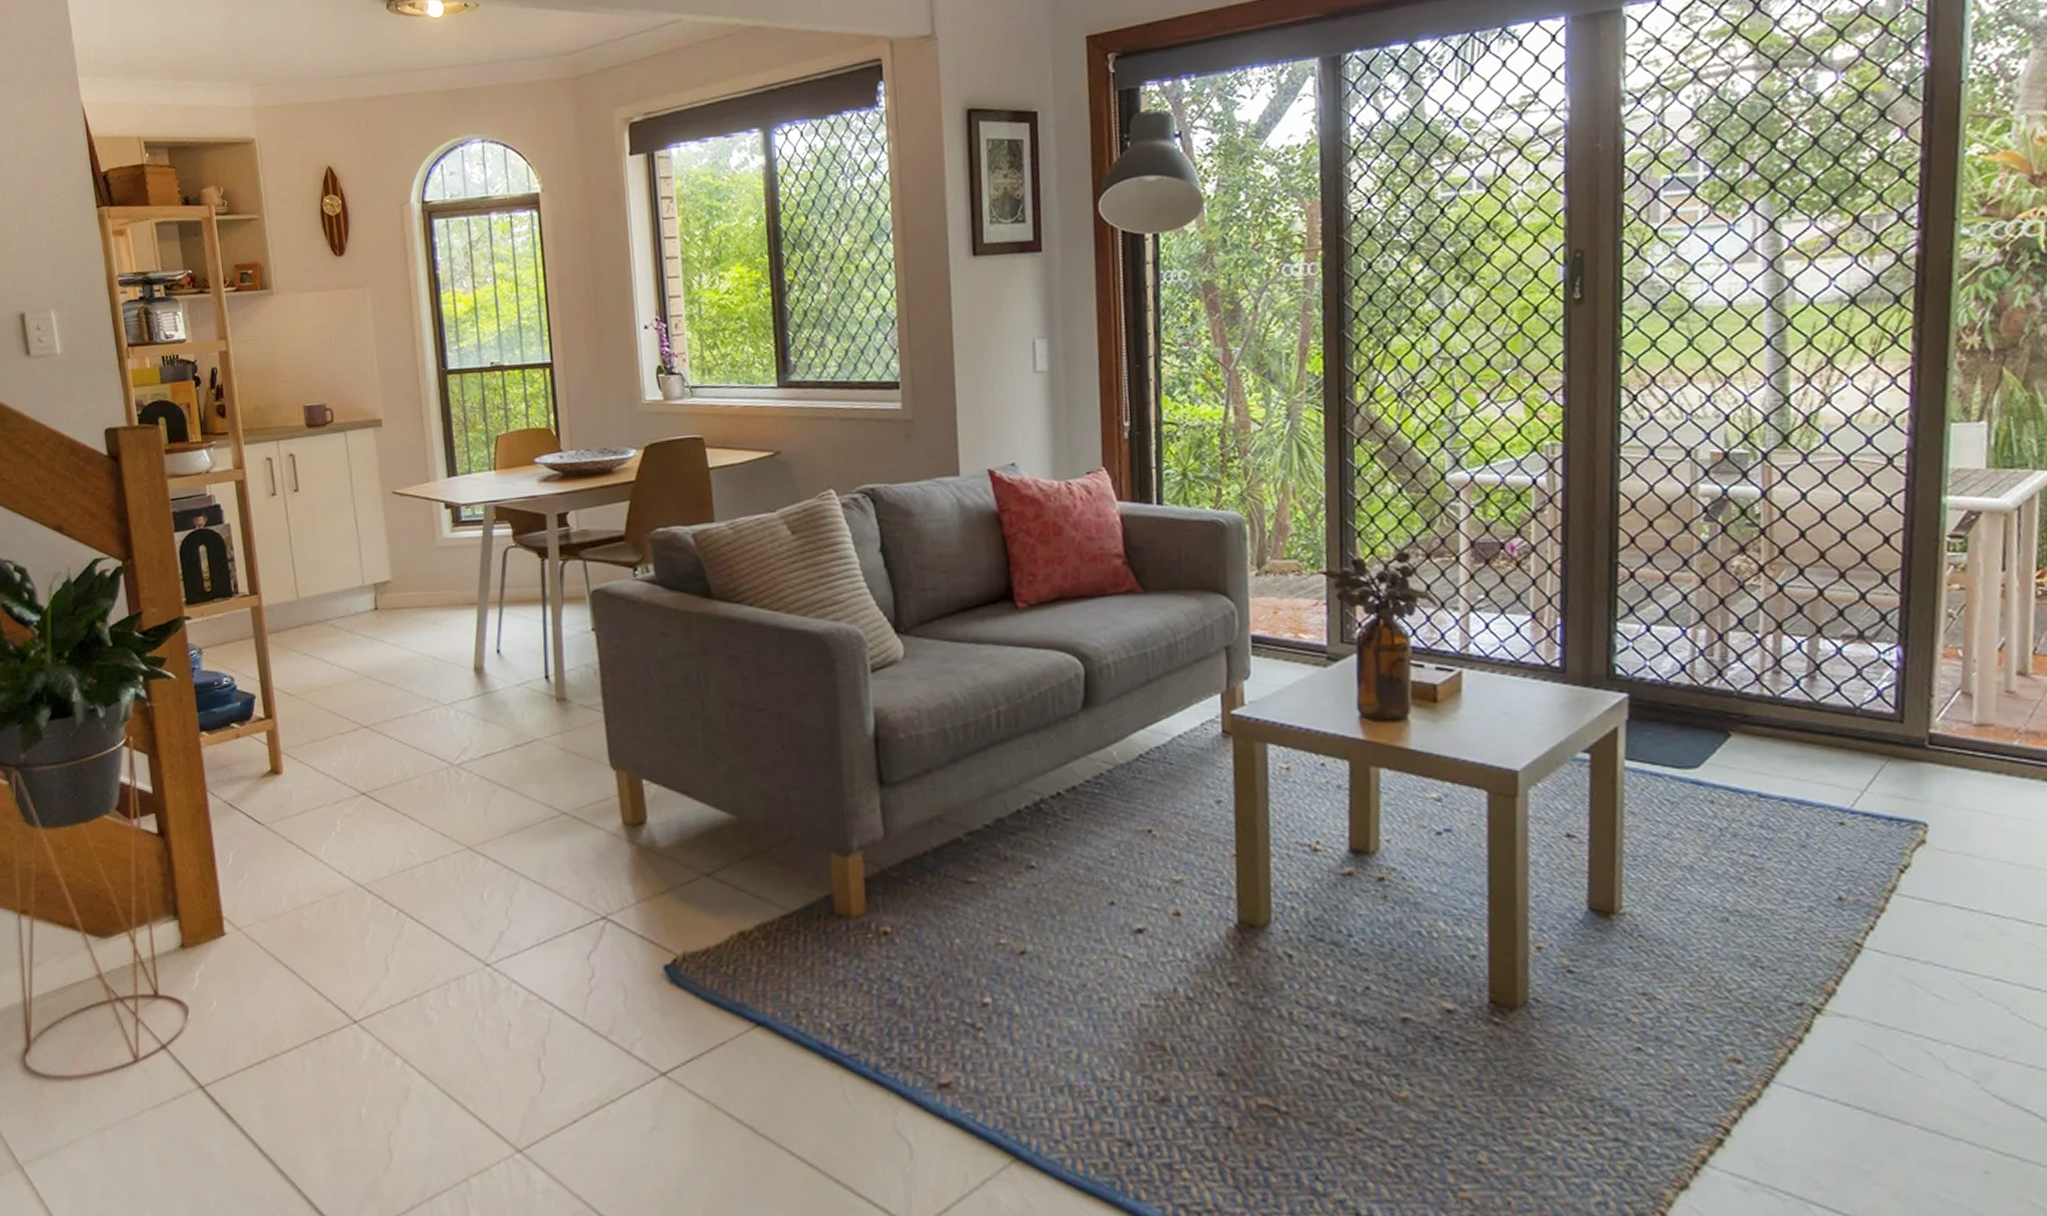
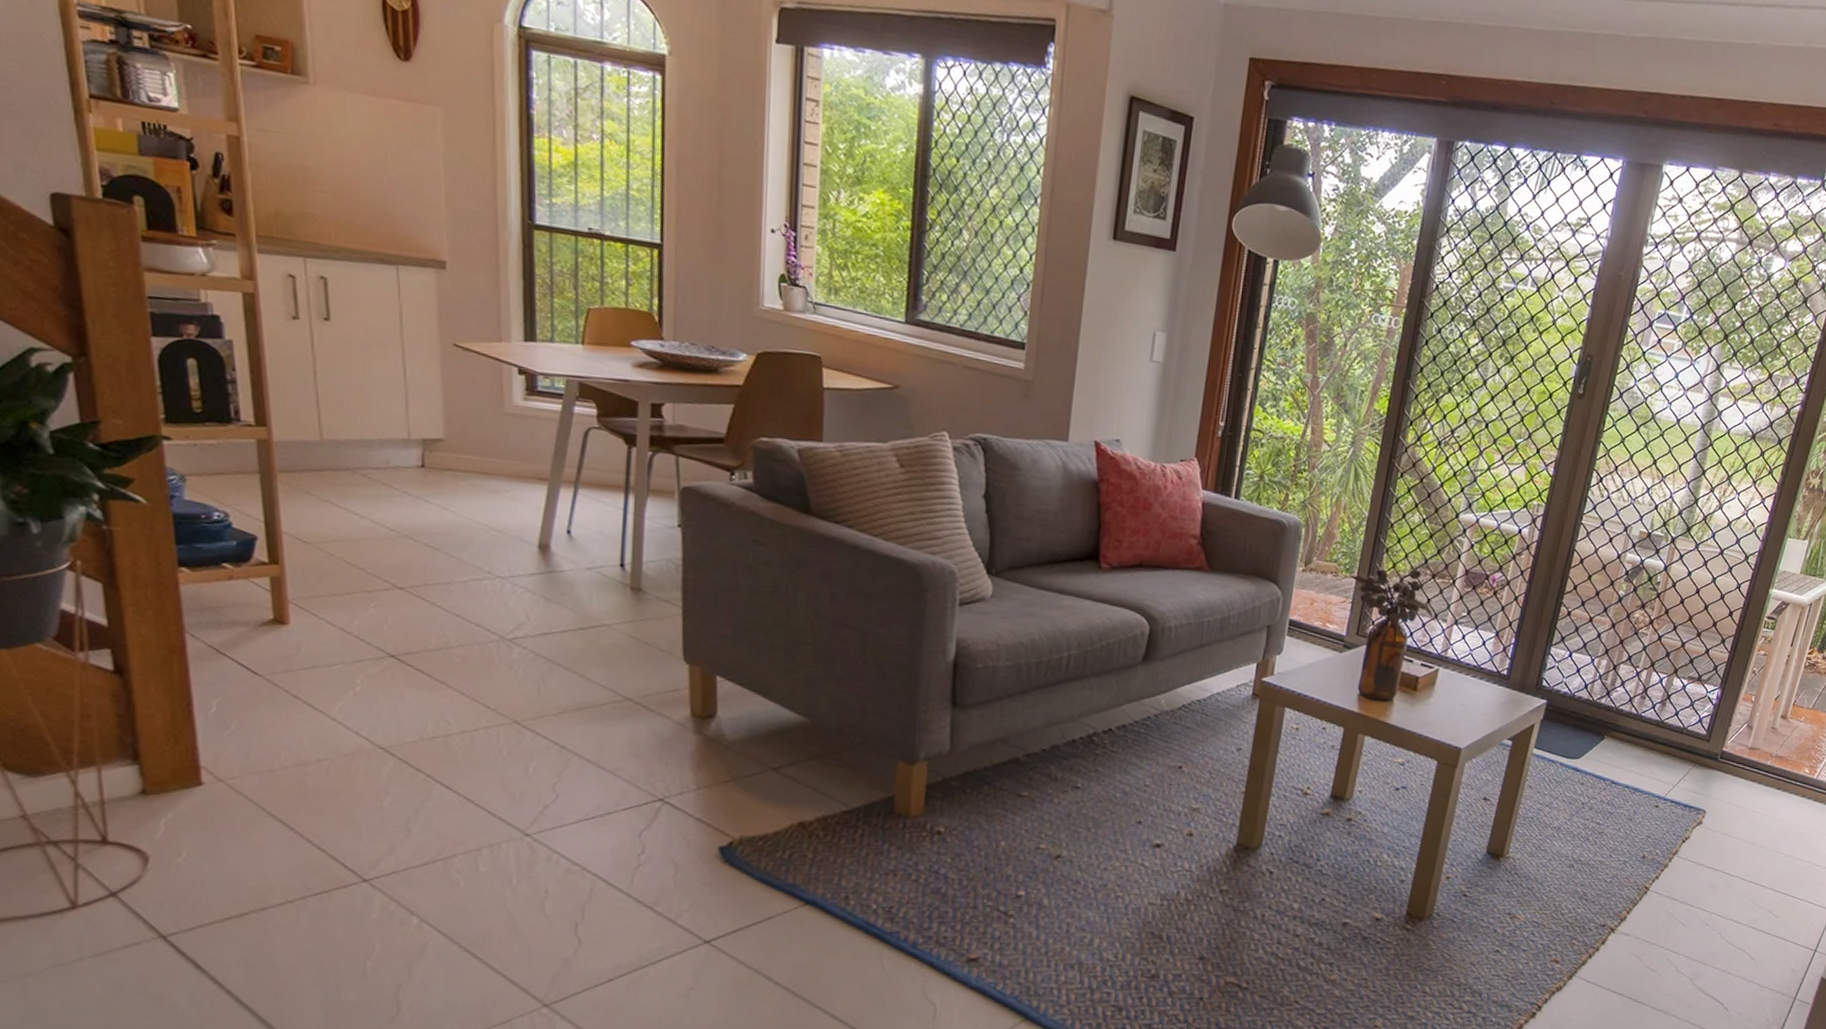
mug: present [302,403,335,430] -> none [341,223,385,256]

